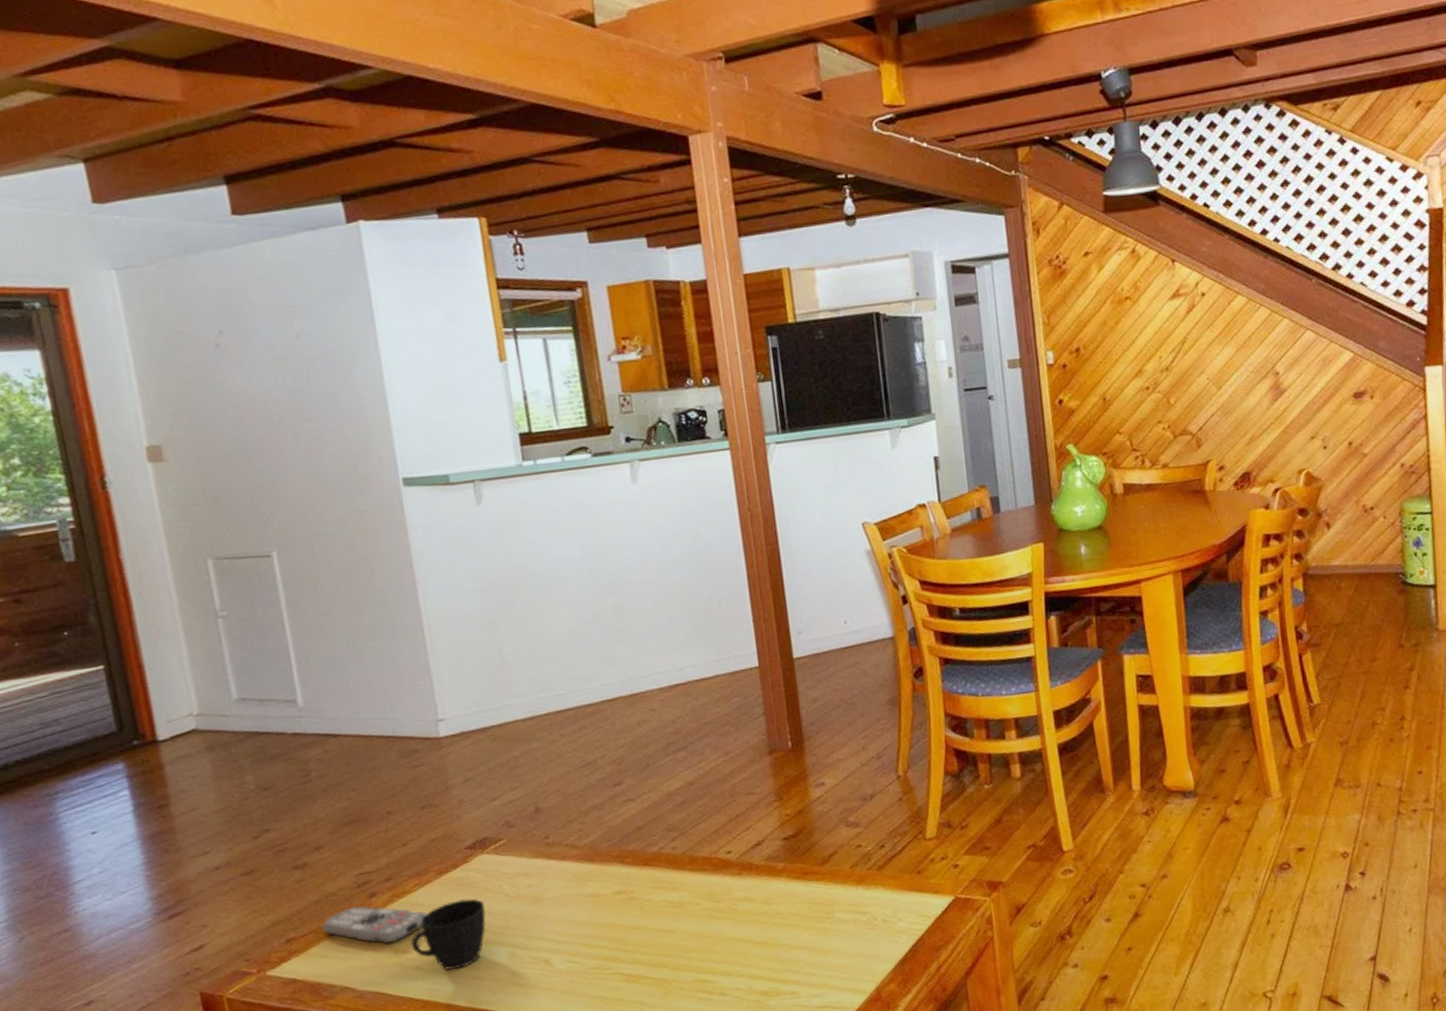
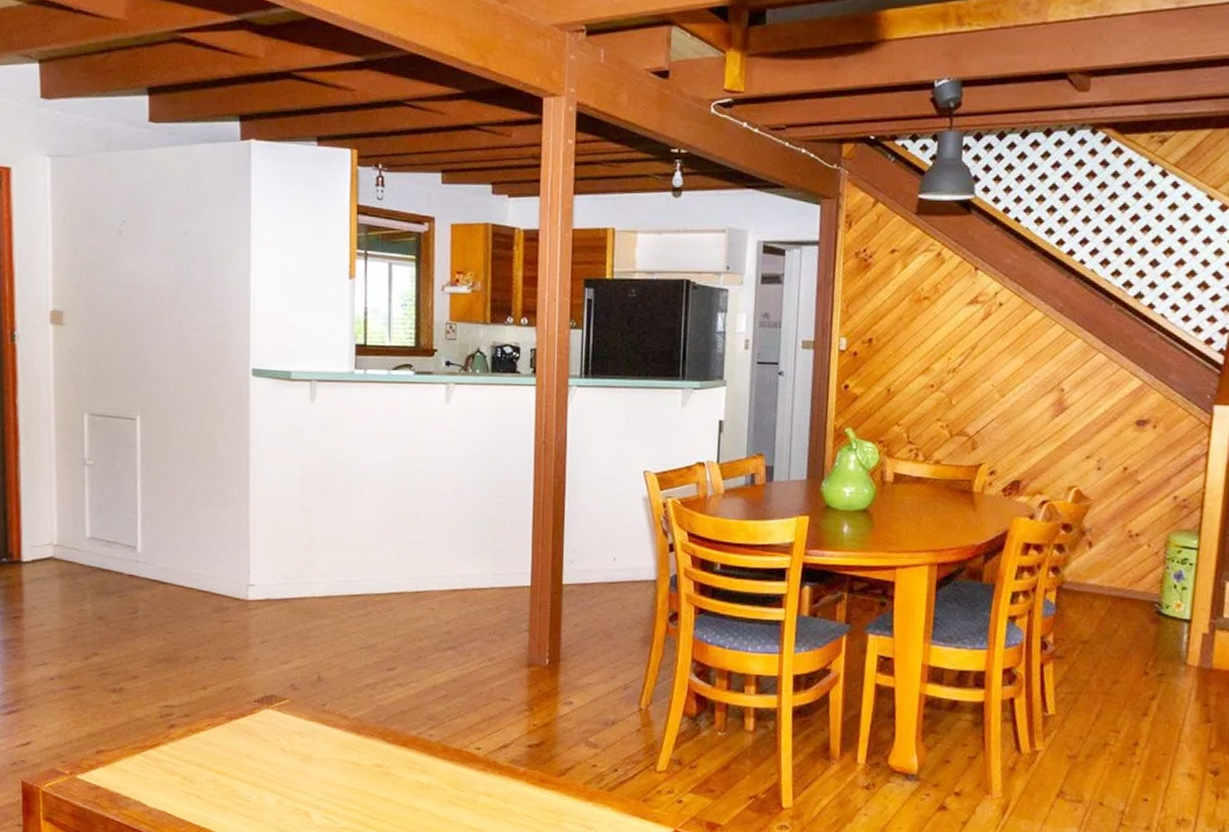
remote control: present [322,906,427,945] -> none [127,734,214,772]
cup: present [410,898,487,971] -> none [196,745,262,805]

